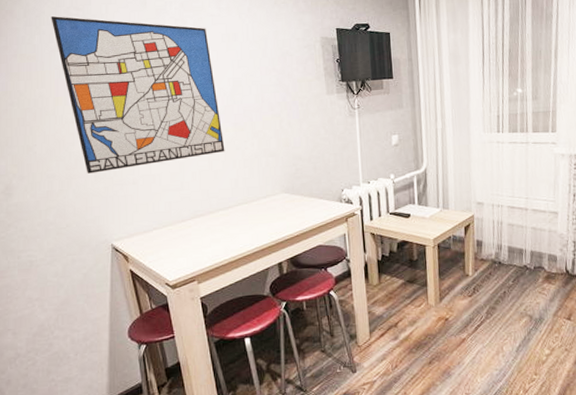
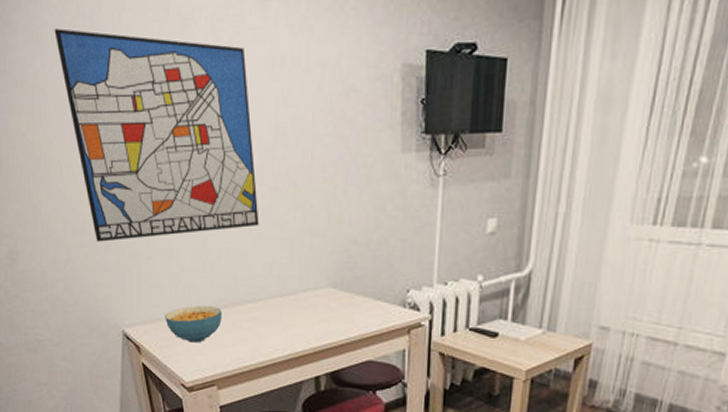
cereal bowl: none [149,216,199,248] -> present [165,306,222,343]

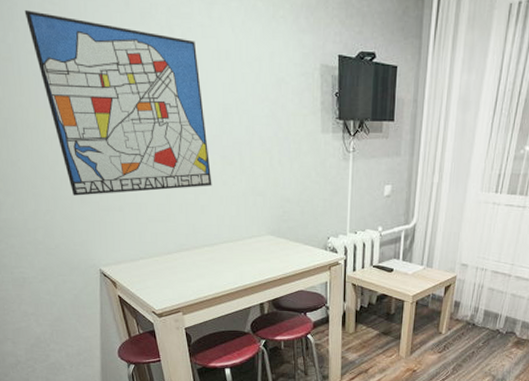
cereal bowl: present [165,306,222,343] -> none [136,249,184,279]

